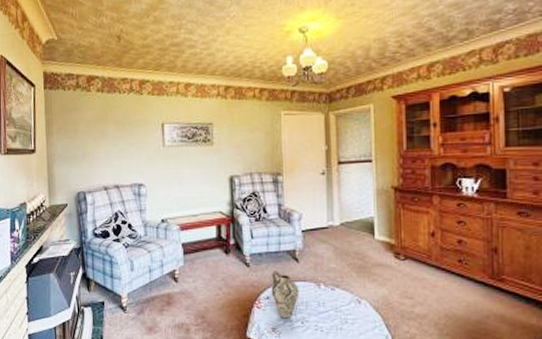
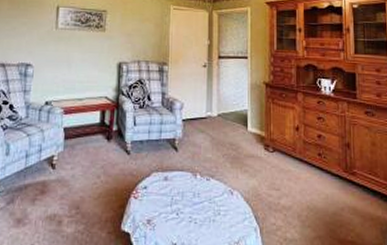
ceramic jug: present [271,271,300,317] -> none [149,159,176,208]

